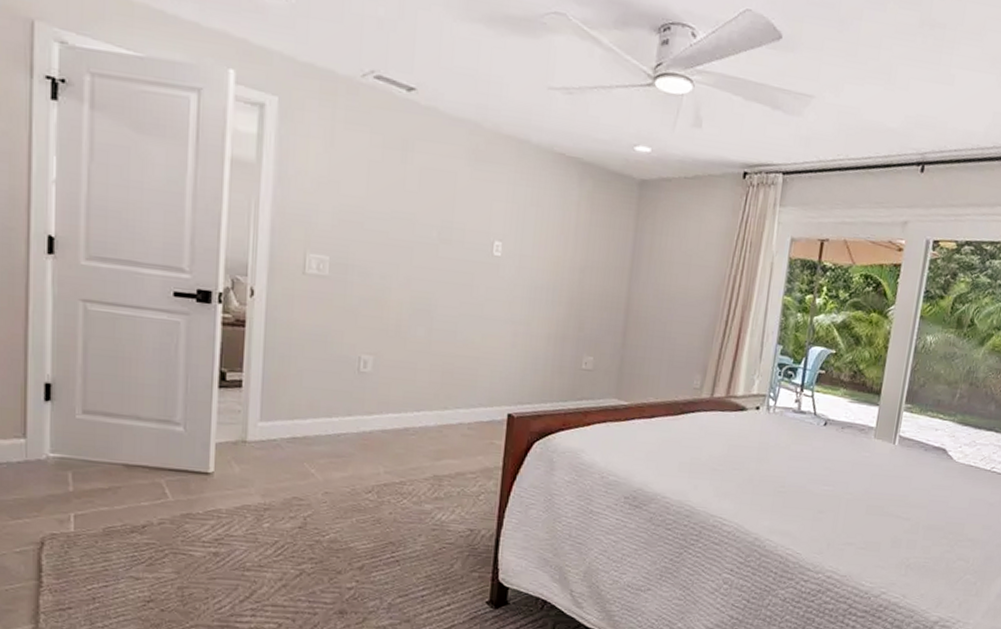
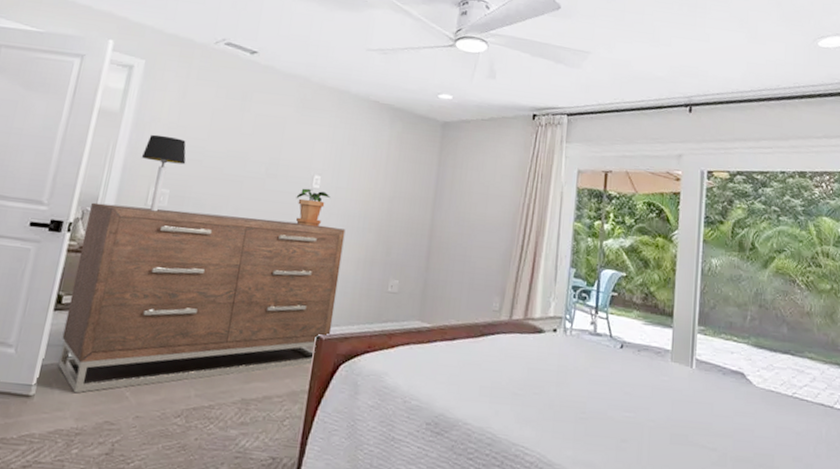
dresser: none [233,270,533,471] -> present [58,202,346,394]
table lamp: none [290,190,344,282] -> present [141,134,186,212]
potted plant: none [475,255,514,300] -> present [296,188,330,227]

